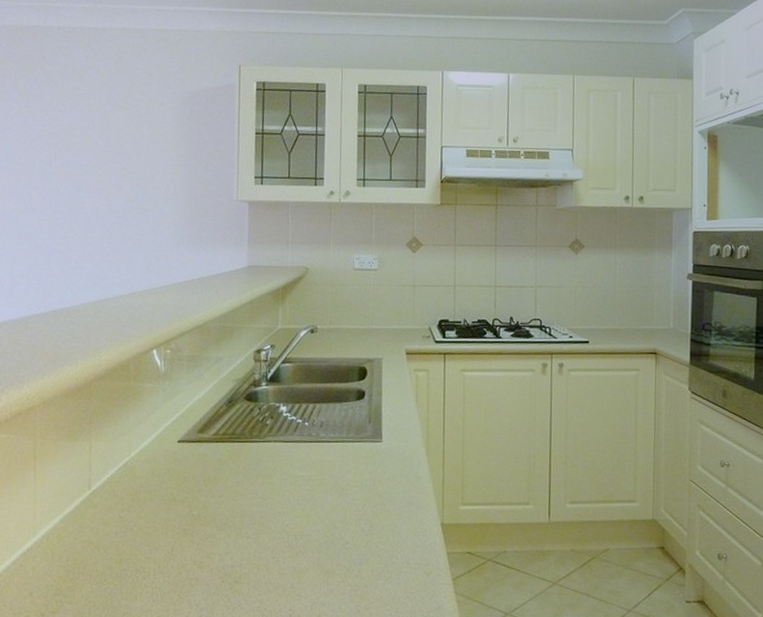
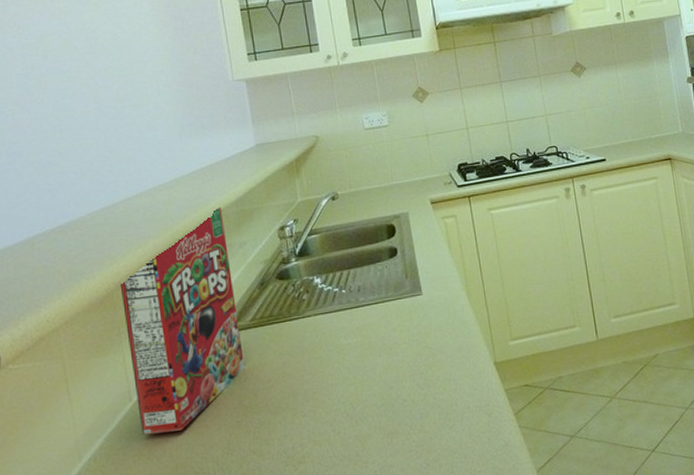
cereal box: none [94,320,205,527] -> present [119,207,245,435]

